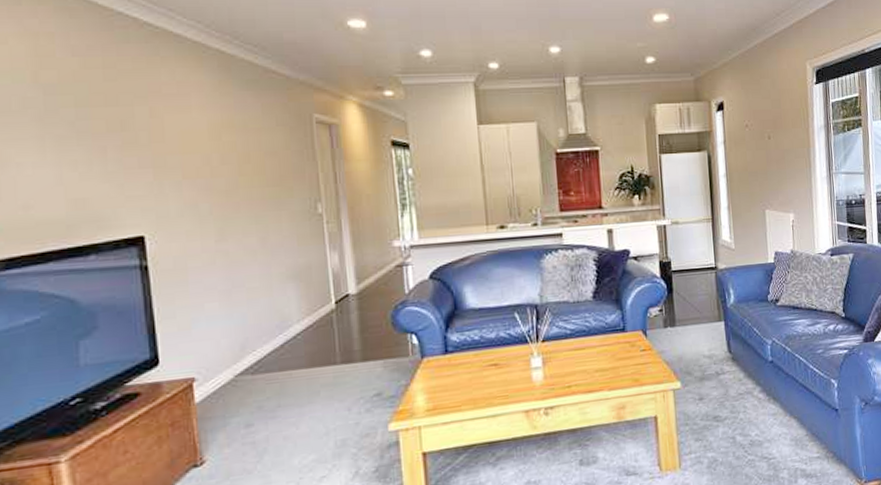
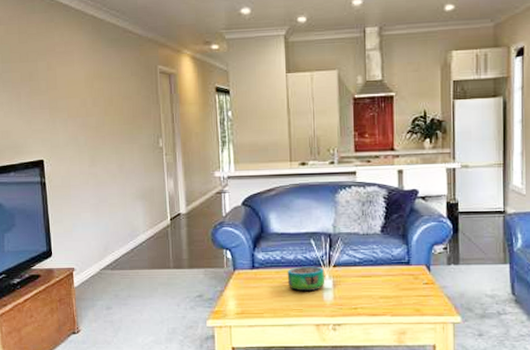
decorative bowl: none [488,343,534,375] -> present [287,266,325,292]

